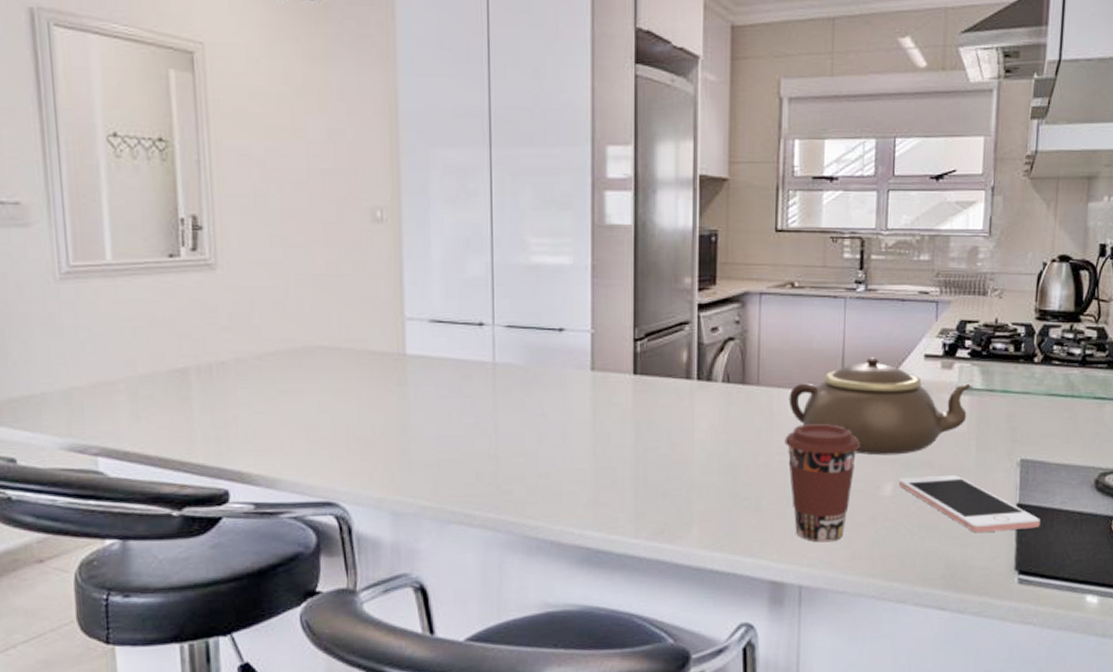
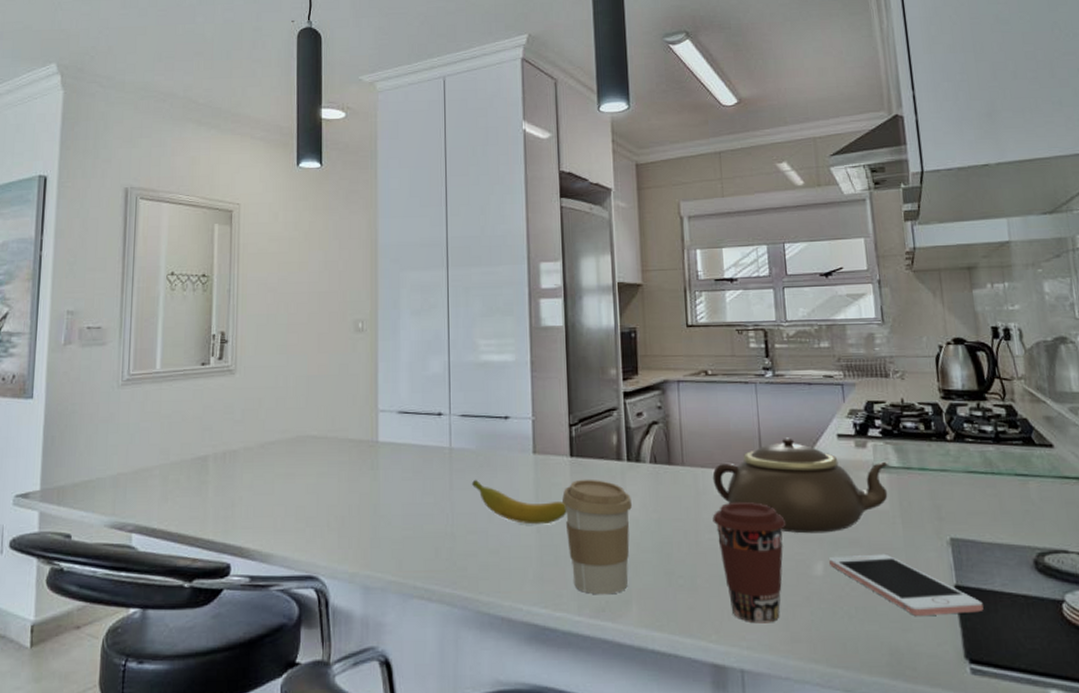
banana: none [518,397,627,447] -> present [471,479,567,525]
coffee cup: none [623,398,699,518] -> present [562,479,632,595]

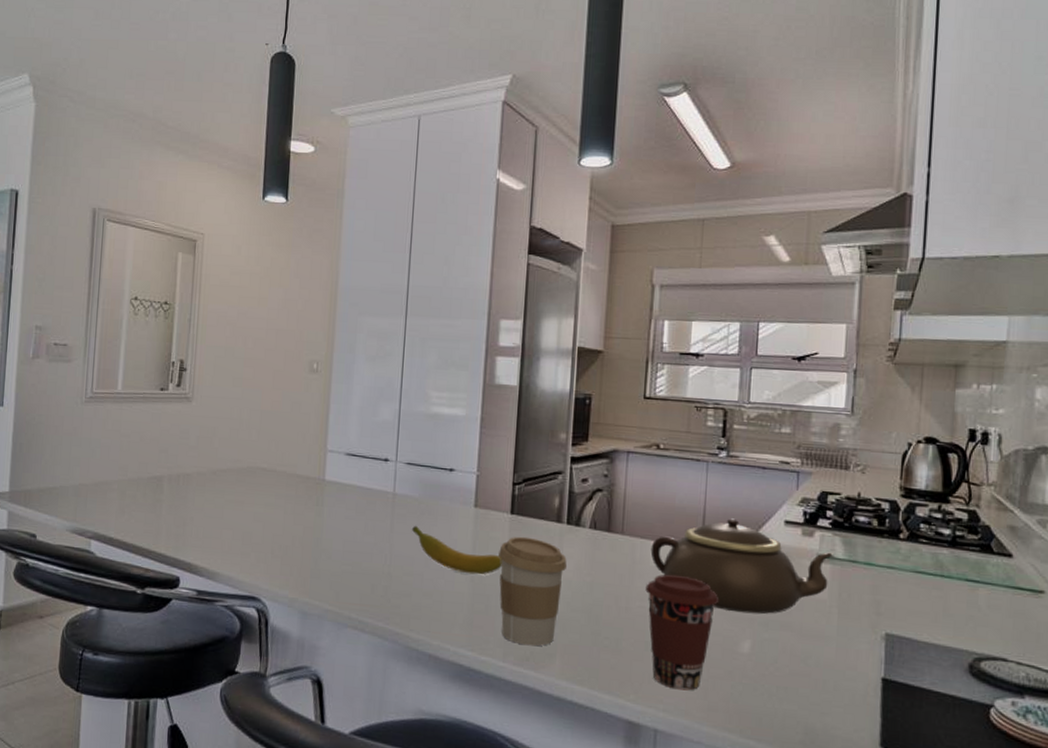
cell phone: present [829,553,984,616] -> none [757,637,908,706]

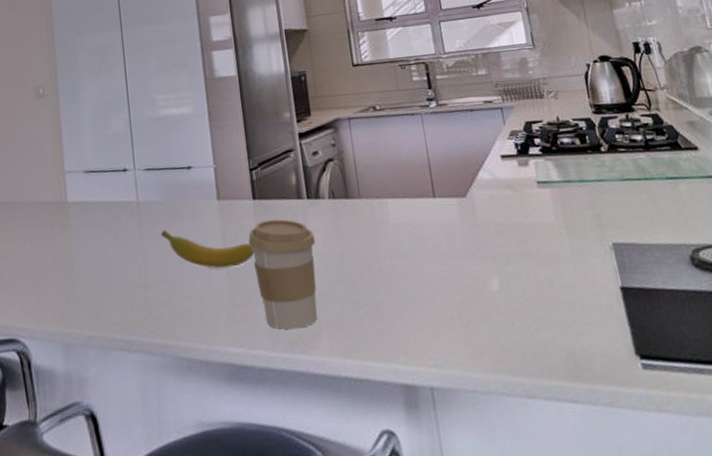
coffee cup: present [645,574,720,691] -> none [391,227,463,342]
teapot: present [650,518,834,614] -> none [388,162,553,253]

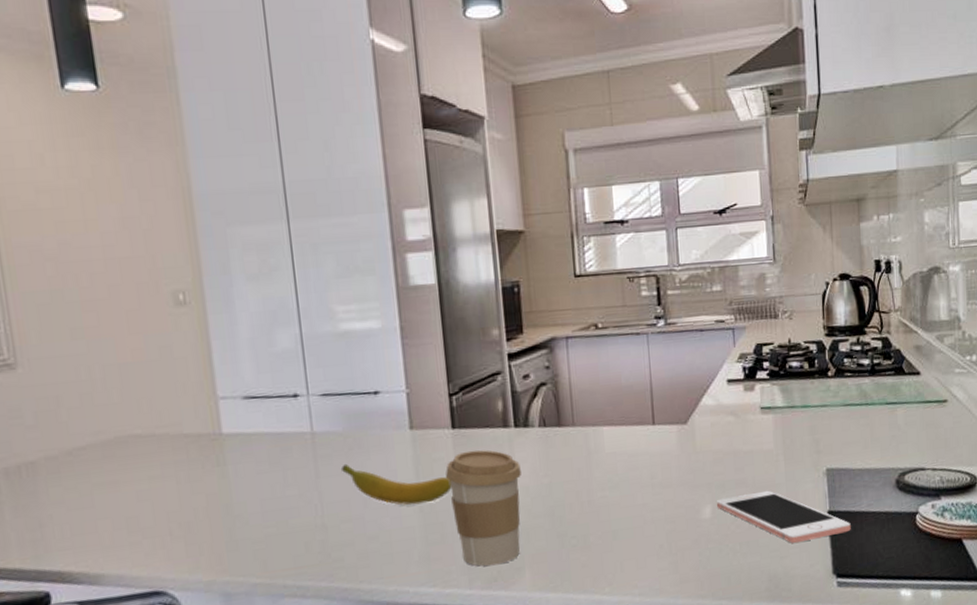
cell phone: none [503,264,649,320] -> present [717,490,851,543]

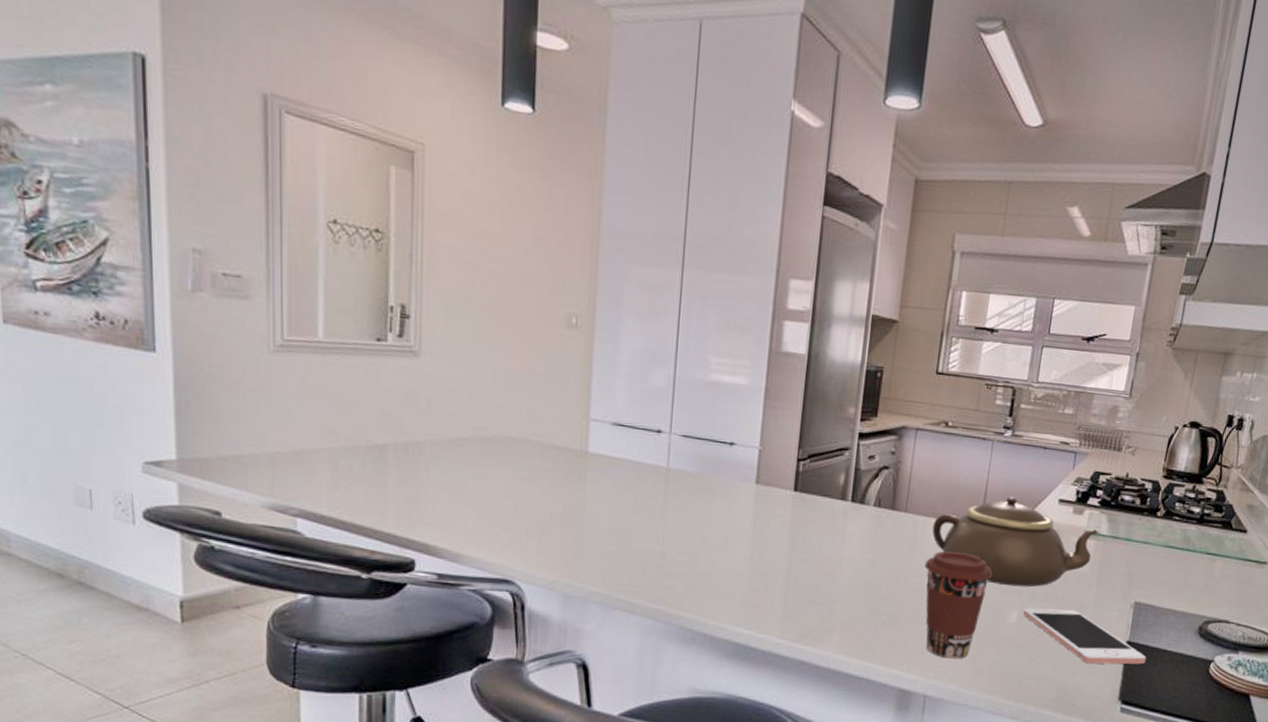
banana: present [340,463,452,505] -> none [686,502,784,554]
coffee cup: present [446,450,521,567] -> none [779,514,850,623]
teapot: none [604,387,775,481] -> present [932,497,1100,587]
coffee cup: none [604,455,677,571] -> present [924,551,993,659]

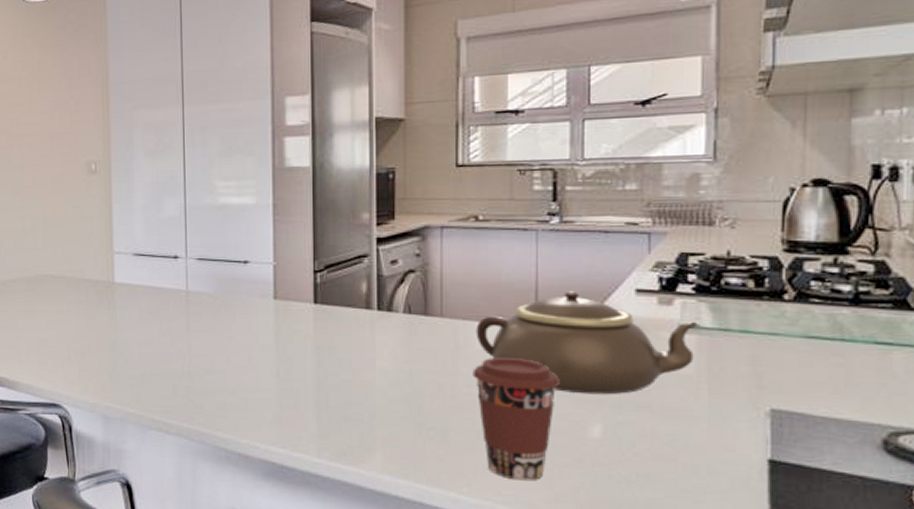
cell phone: present [1023,608,1146,665] -> none [610,419,803,490]

